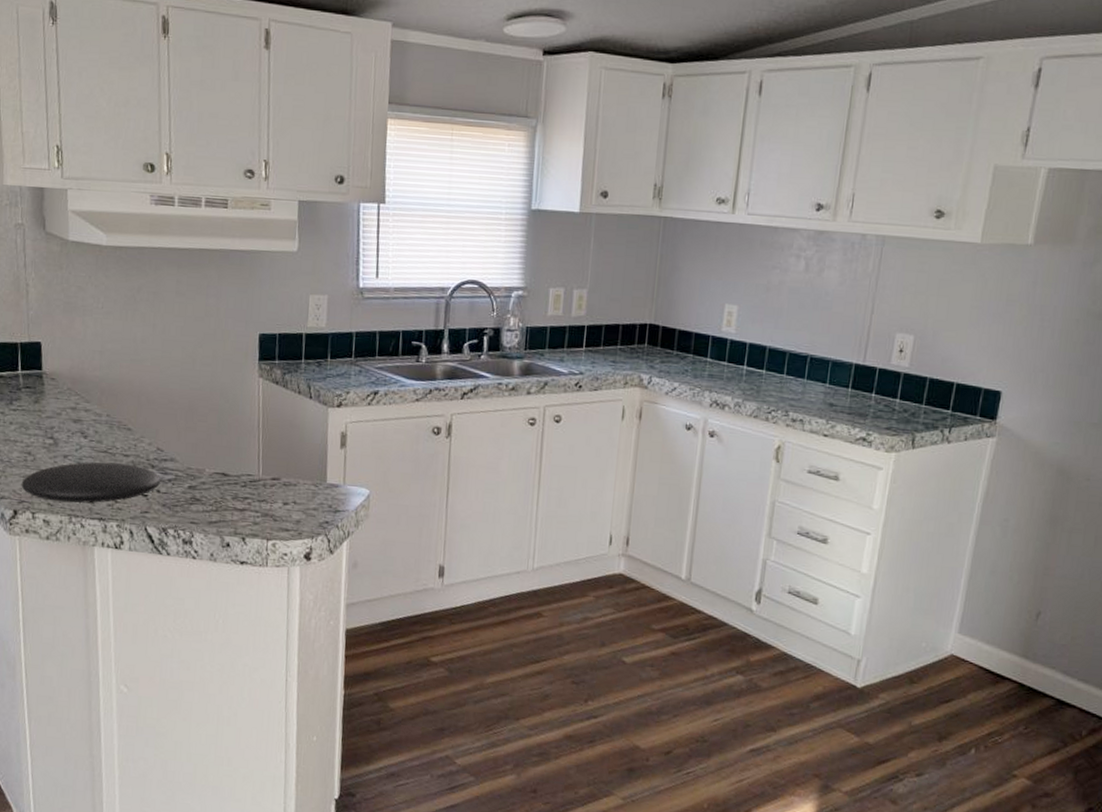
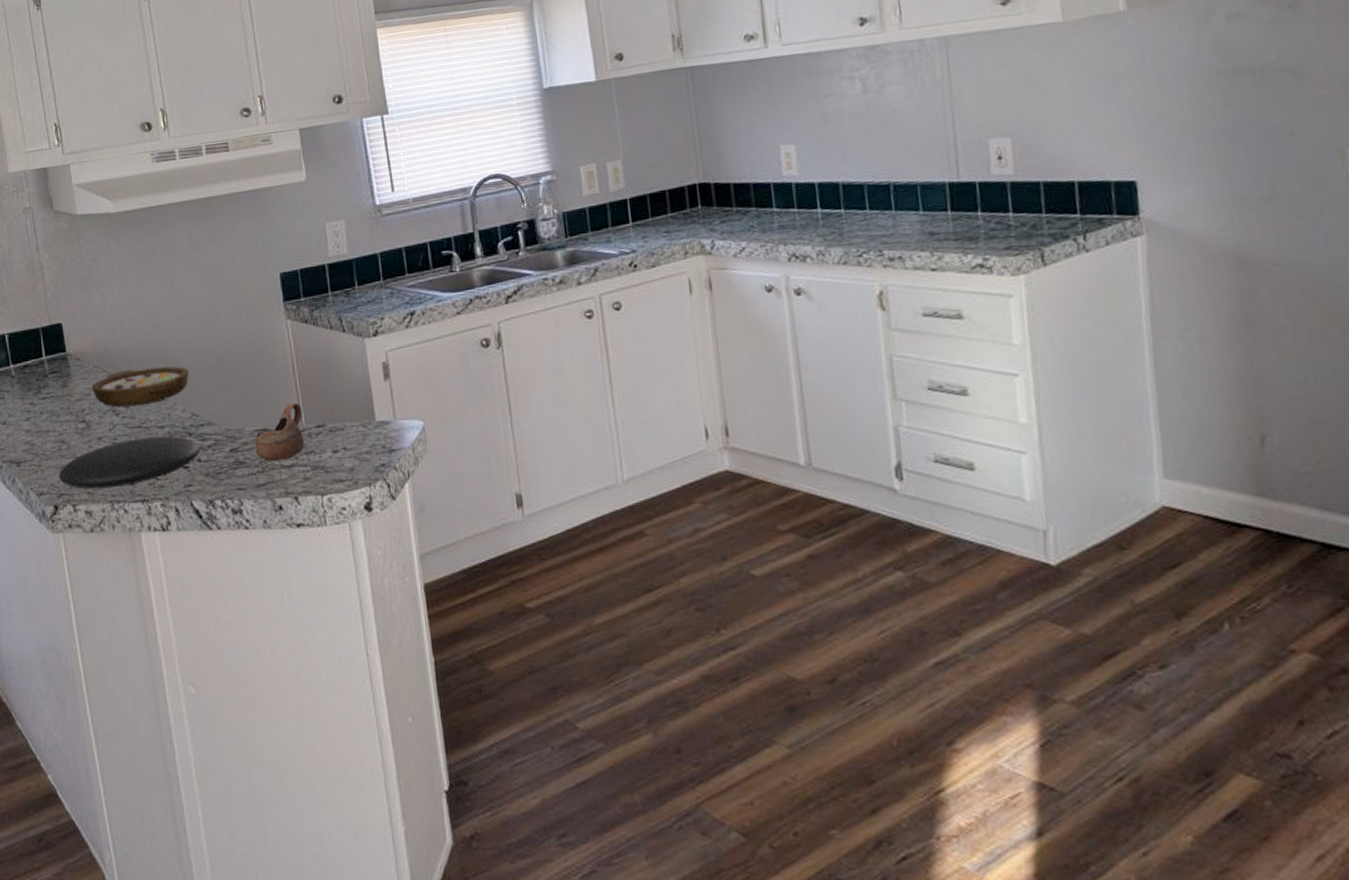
bowl: none [63,397,160,433] -> present [91,366,189,408]
cup: none [211,453,261,504] -> present [254,402,305,462]

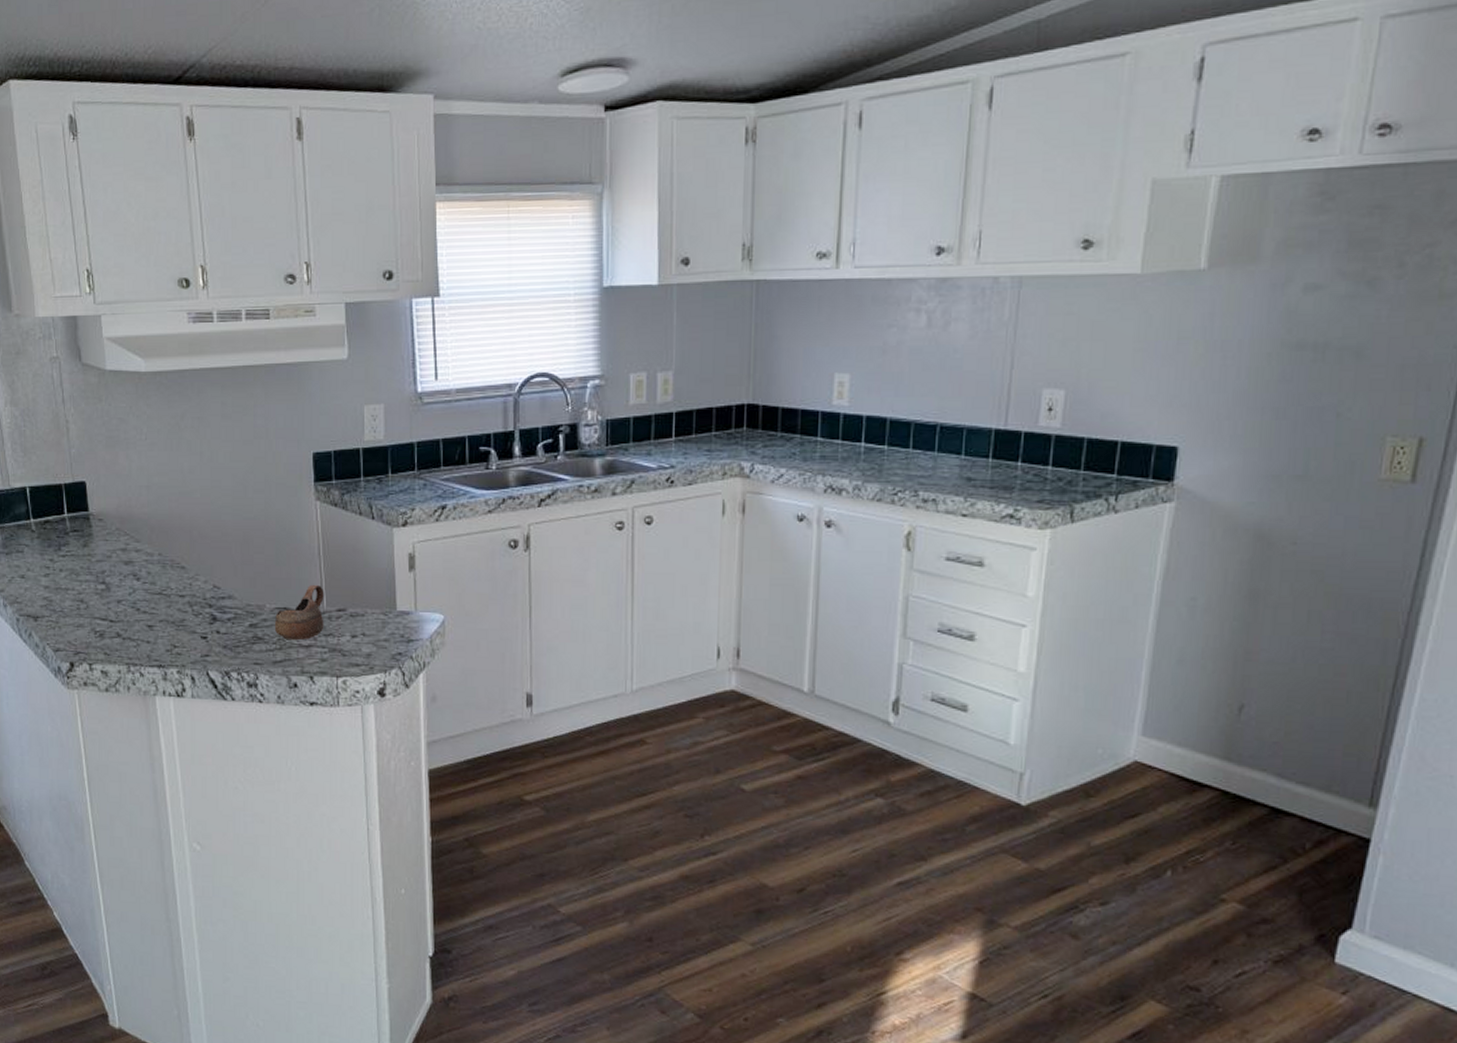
plate: present [58,436,201,490] -> none [76,605,220,651]
bowl: present [91,366,189,408] -> none [113,536,213,573]

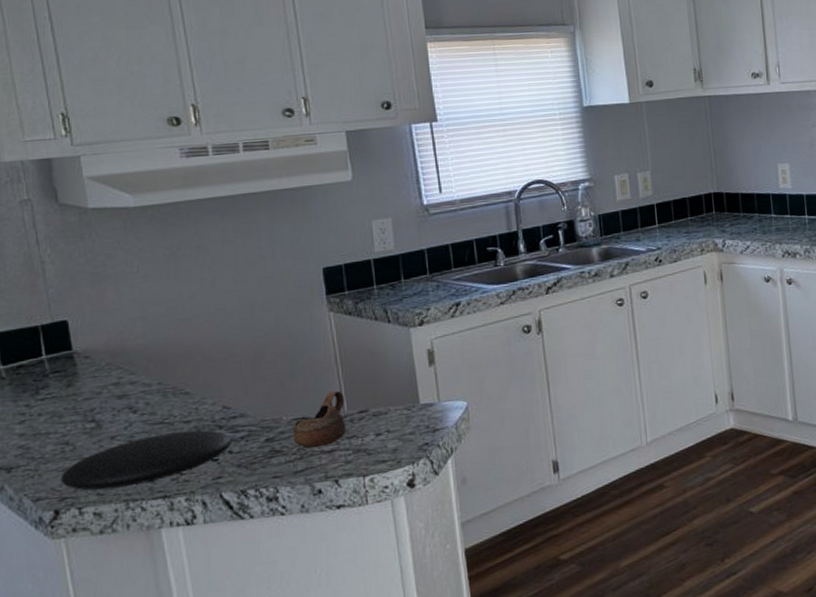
plate: none [76,605,220,651] -> present [60,429,233,491]

